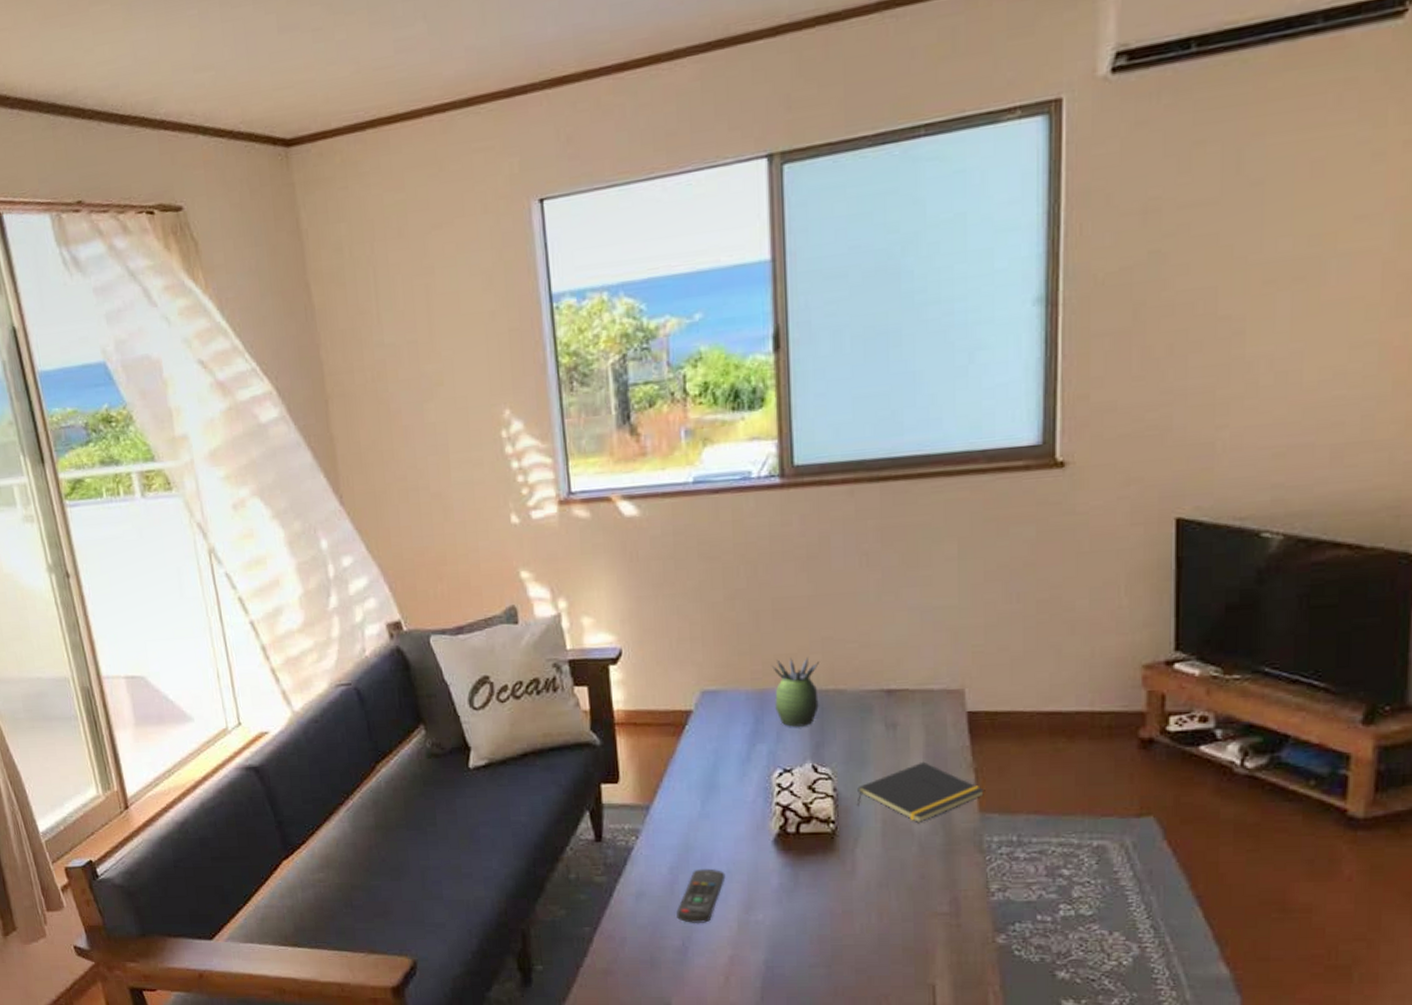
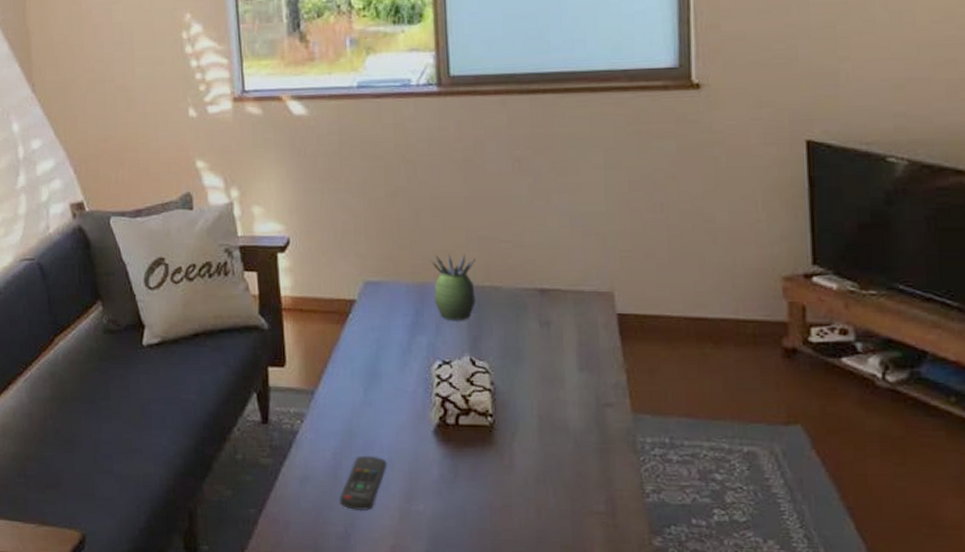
notepad: present [856,761,986,824] -> none [513,360,637,421]

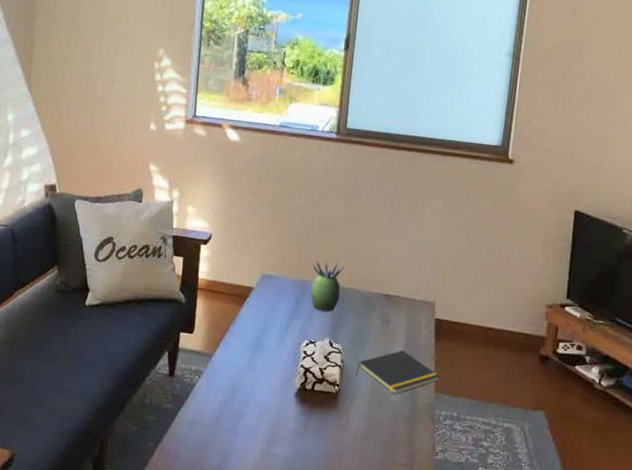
remote control: present [339,455,387,512] -> none [218,407,258,451]
notepad: none [513,360,637,421] -> present [355,350,441,395]

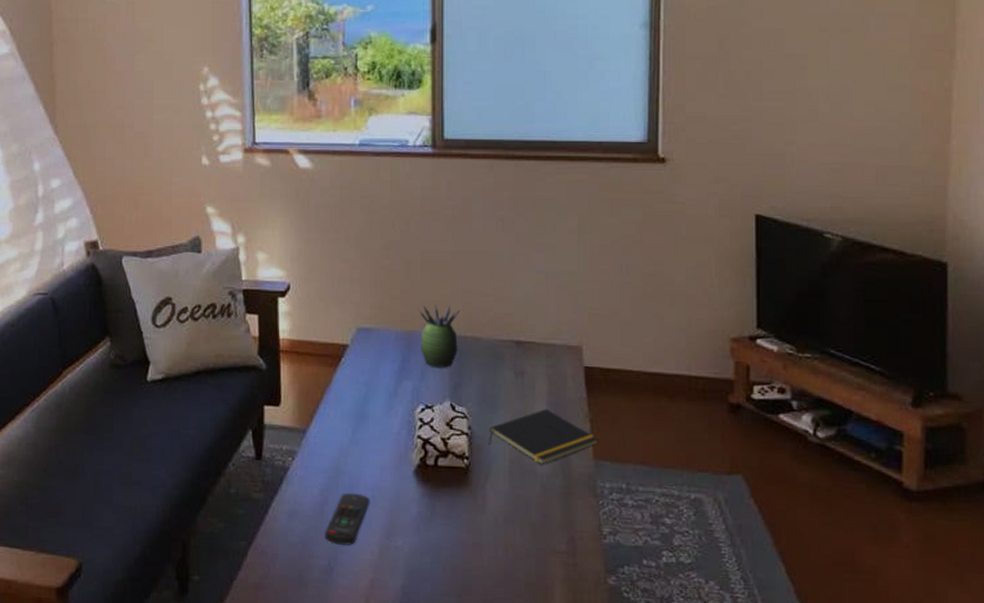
remote control: none [218,407,258,451] -> present [325,493,370,546]

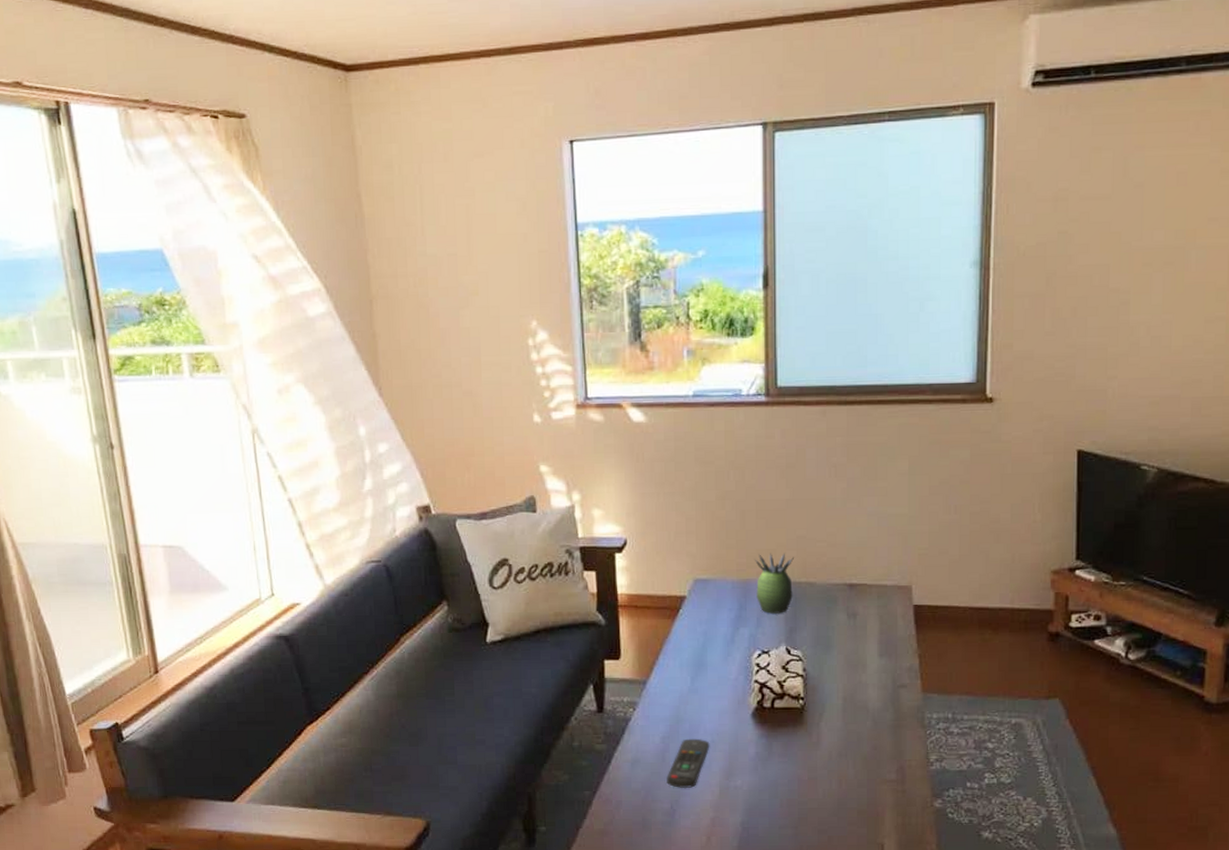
notepad: present [488,408,599,466] -> none [822,647,927,701]

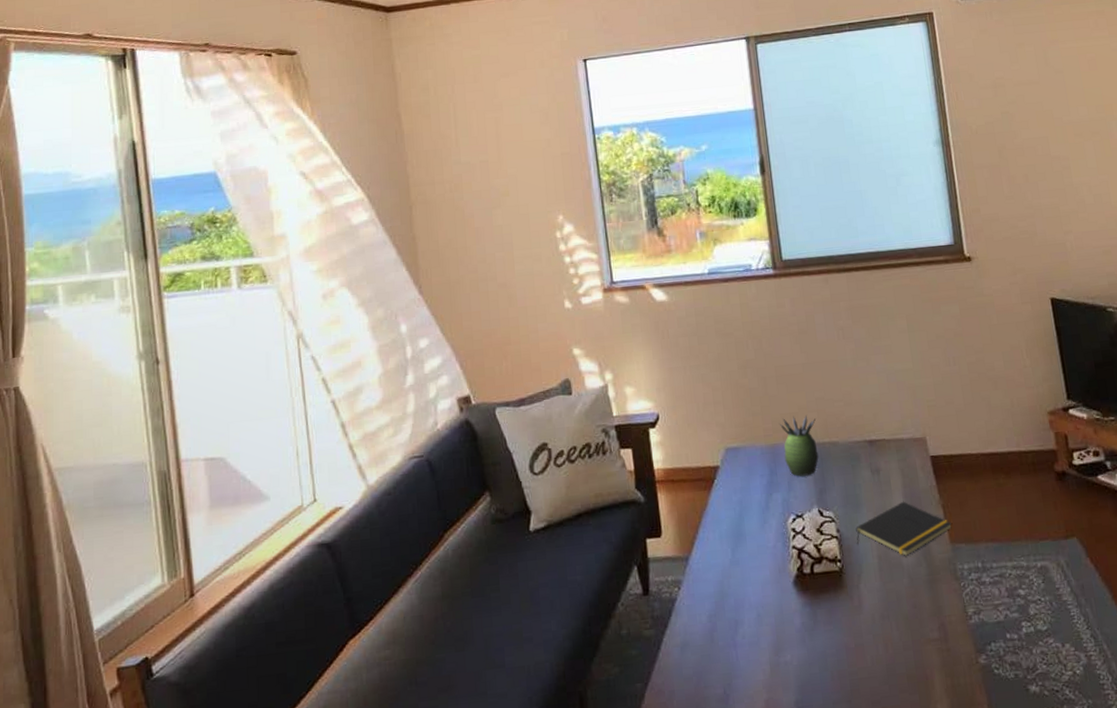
remote control: present [667,738,710,789] -> none [717,614,757,671]
notepad: none [822,647,927,701] -> present [855,501,953,557]

